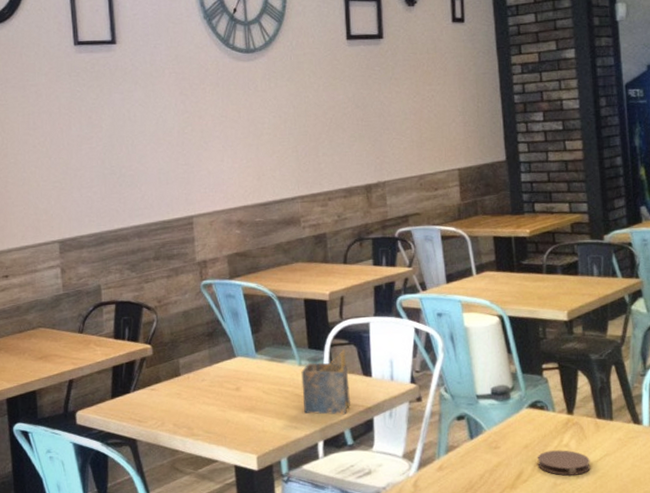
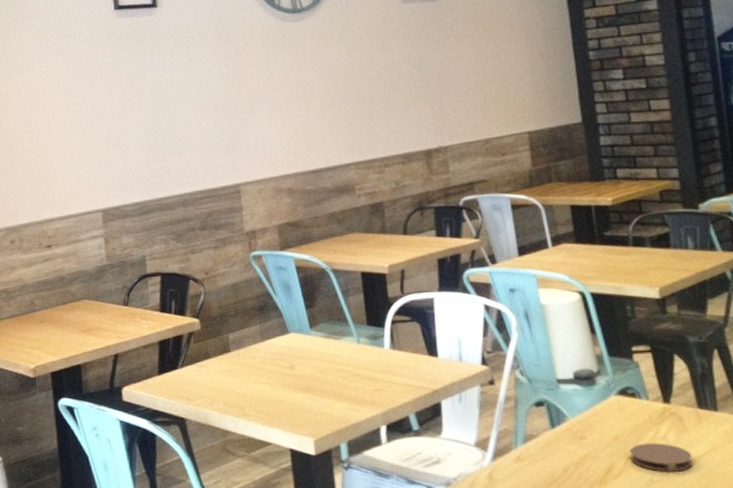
napkin holder: present [301,349,351,415] -> none [360,327,416,398]

